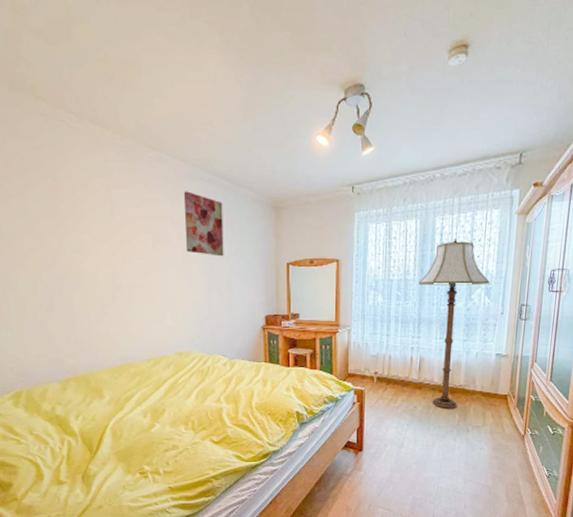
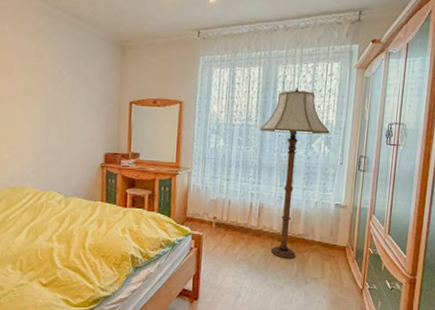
wall art: present [183,191,224,257] -> none [28,24,69,92]

